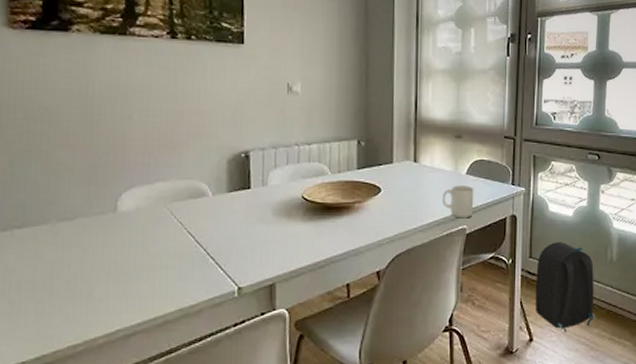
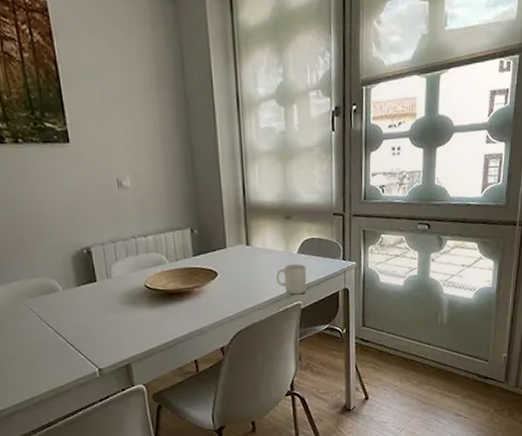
backpack: present [535,242,595,333] -> none [369,310,426,391]

